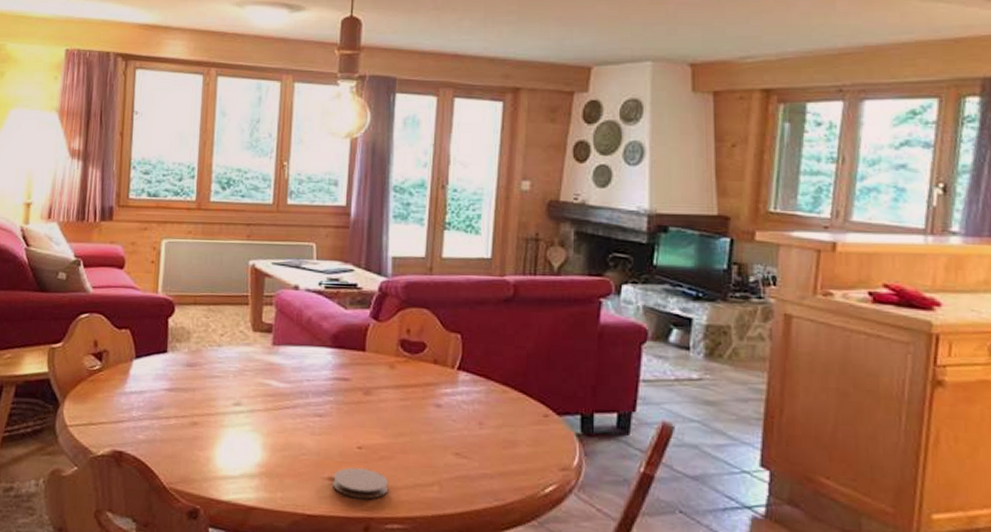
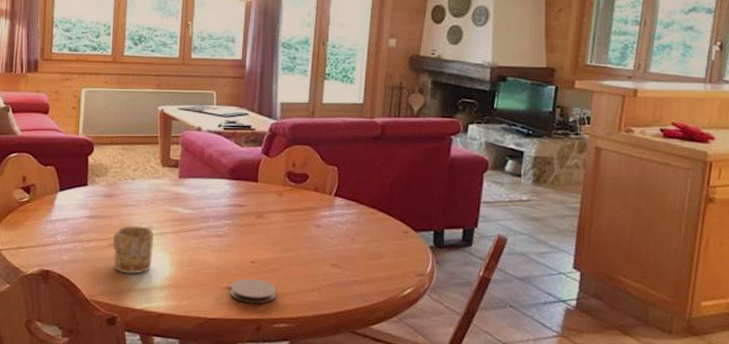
mug: none [195,400,243,459] -> present [112,225,154,274]

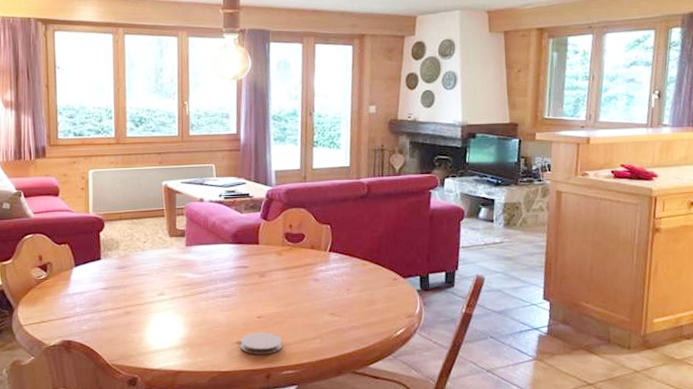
mug: present [112,225,154,274] -> none [128,292,167,338]

